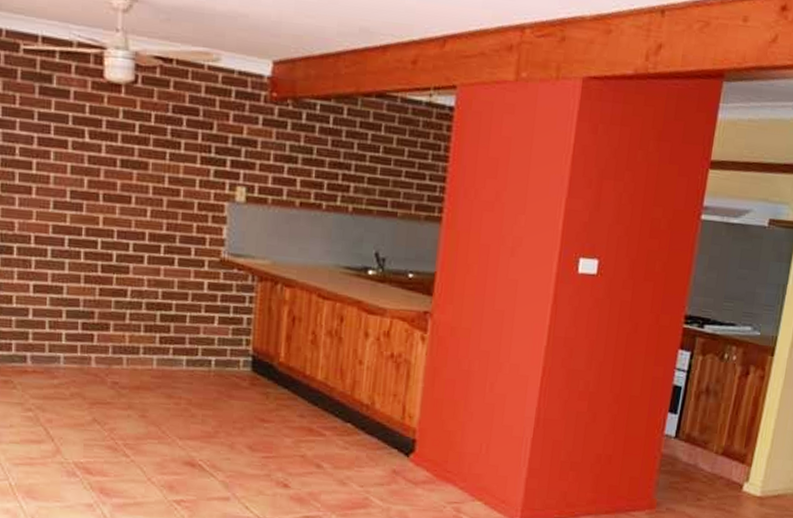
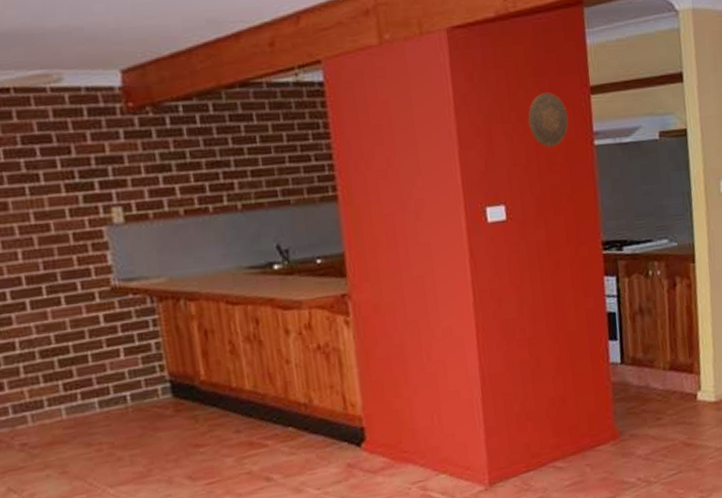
decorative plate: none [640,158,682,213] -> present [527,92,569,147]

